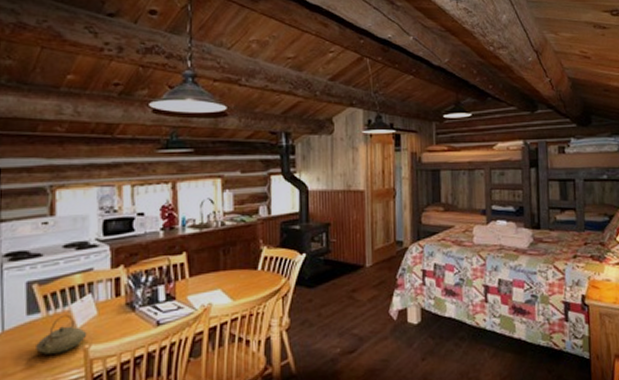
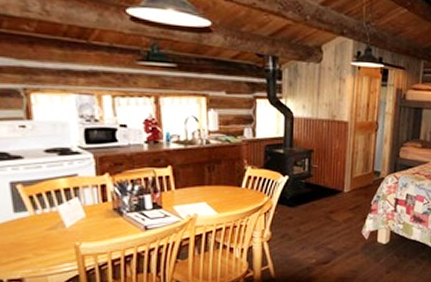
teapot: present [36,314,87,355] -> none [26,214,77,248]

